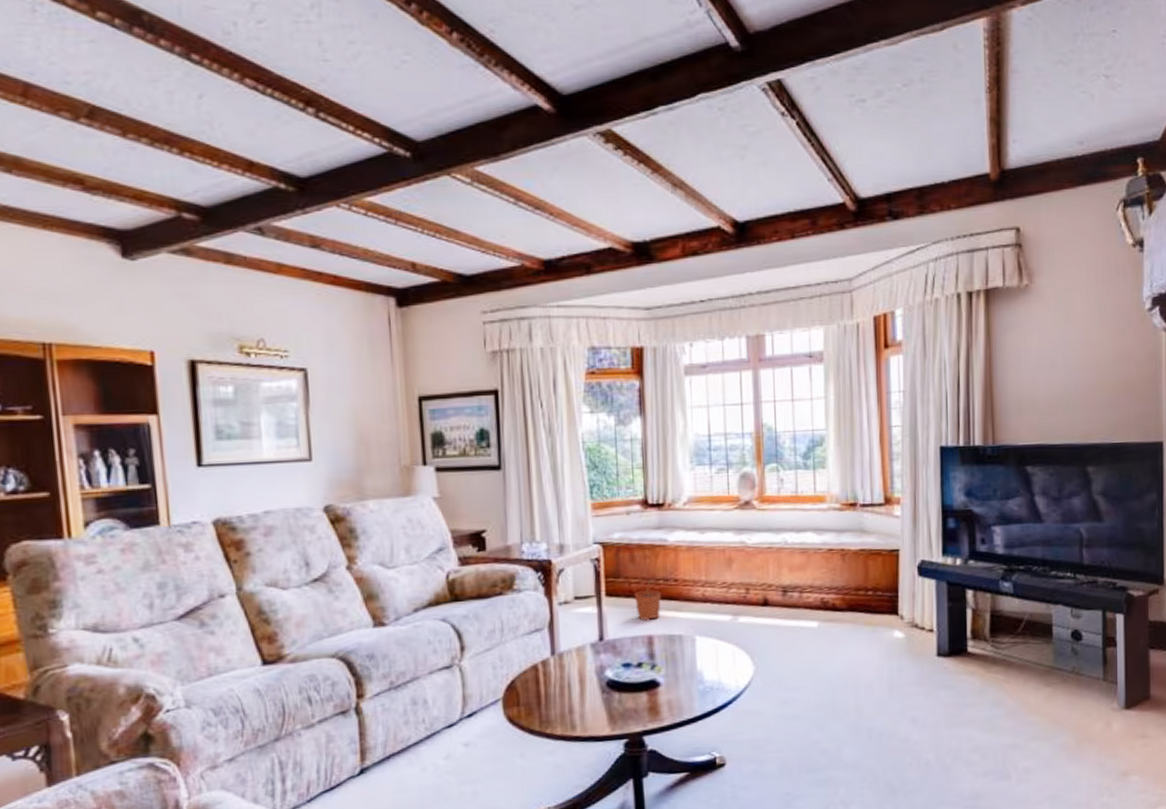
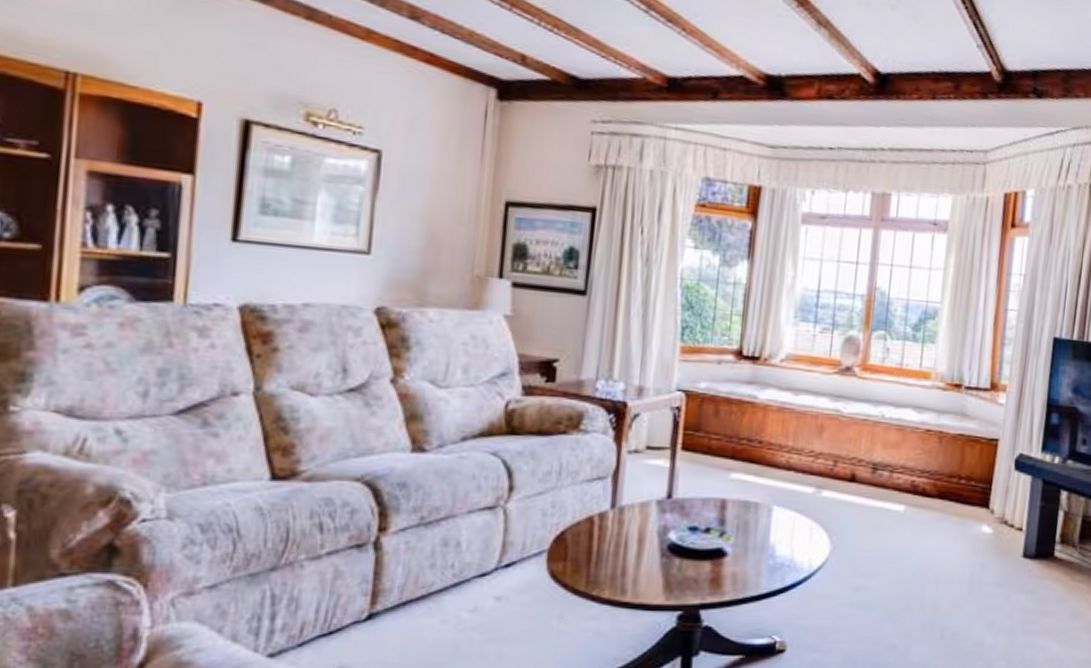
plant pot: present [635,580,661,620] -> none [712,439,742,482]

